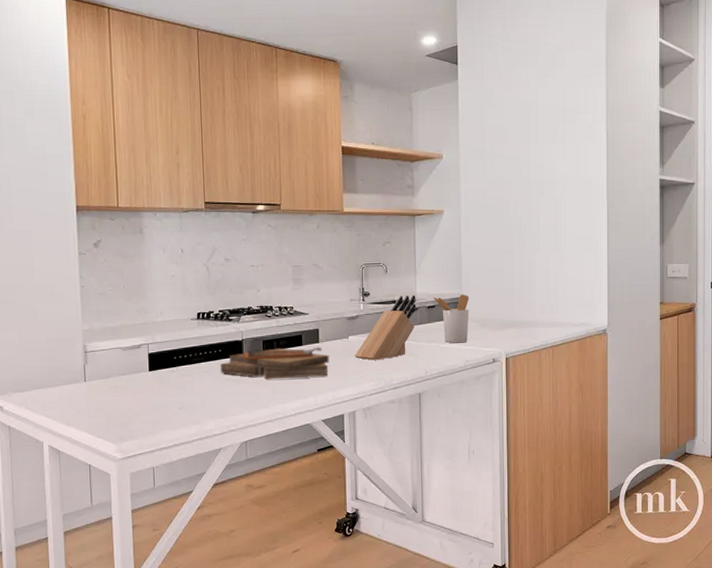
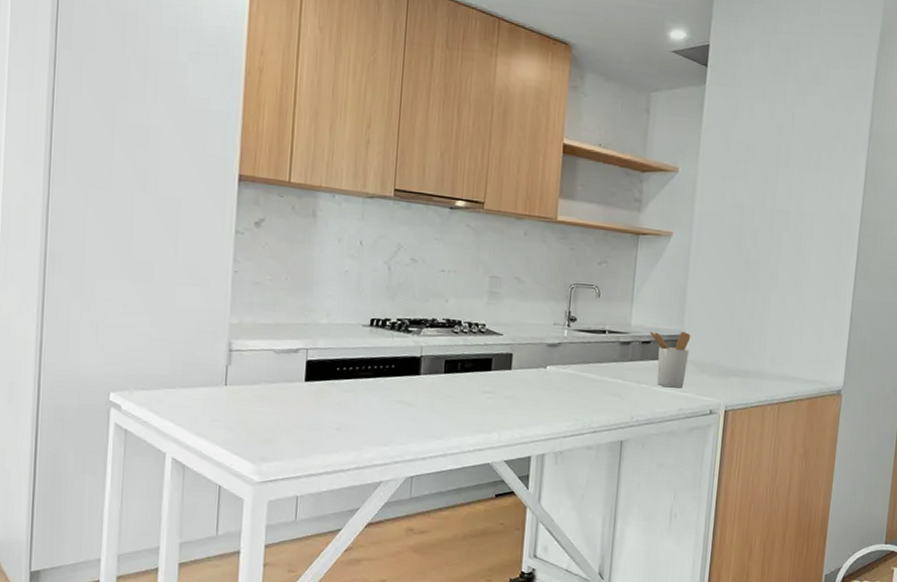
clipboard: present [220,347,330,380] -> none [390,370,522,410]
knife block: present [354,295,416,361] -> none [550,325,630,398]

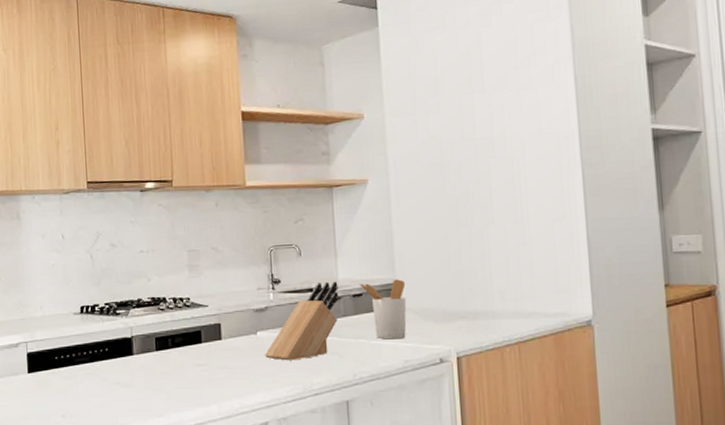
knife block: none [550,325,630,398] -> present [264,281,339,361]

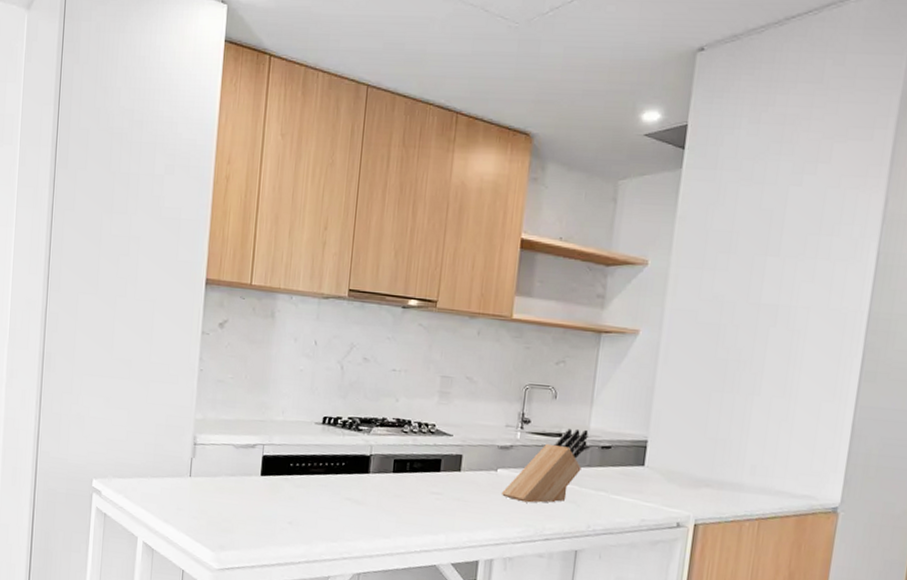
utensil holder: present [359,279,407,340] -> none [610,436,657,498]

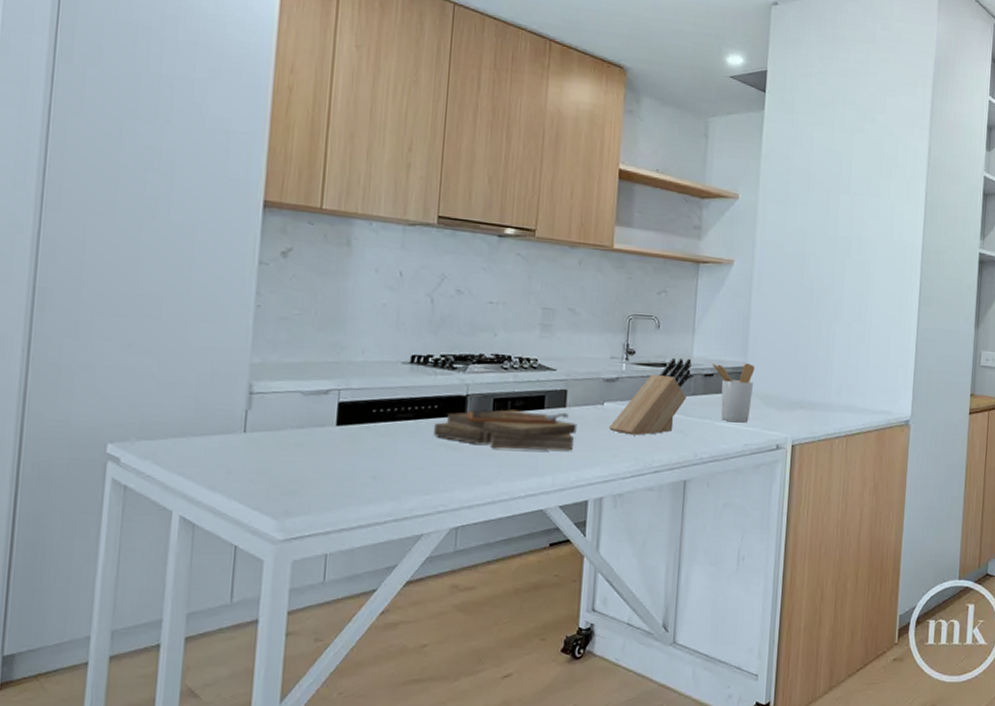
clipboard: none [340,469,471,513] -> present [433,409,577,451]
utensil holder: none [610,436,657,498] -> present [712,363,755,423]

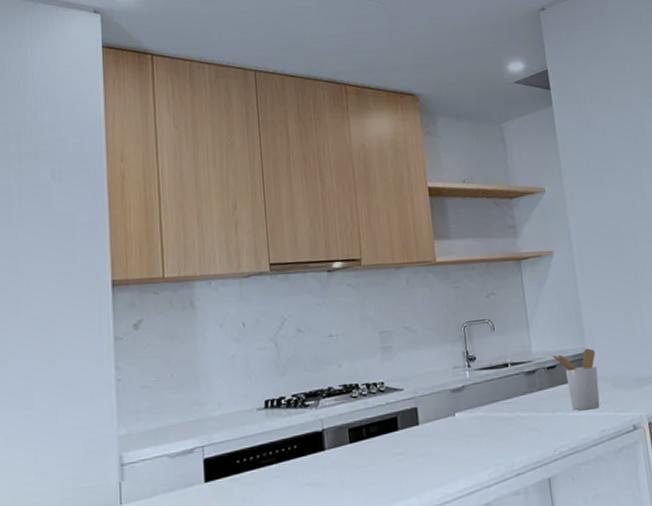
clipboard: present [433,409,577,451] -> none [295,430,434,479]
knife block: present [608,358,692,436] -> none [463,354,534,442]

